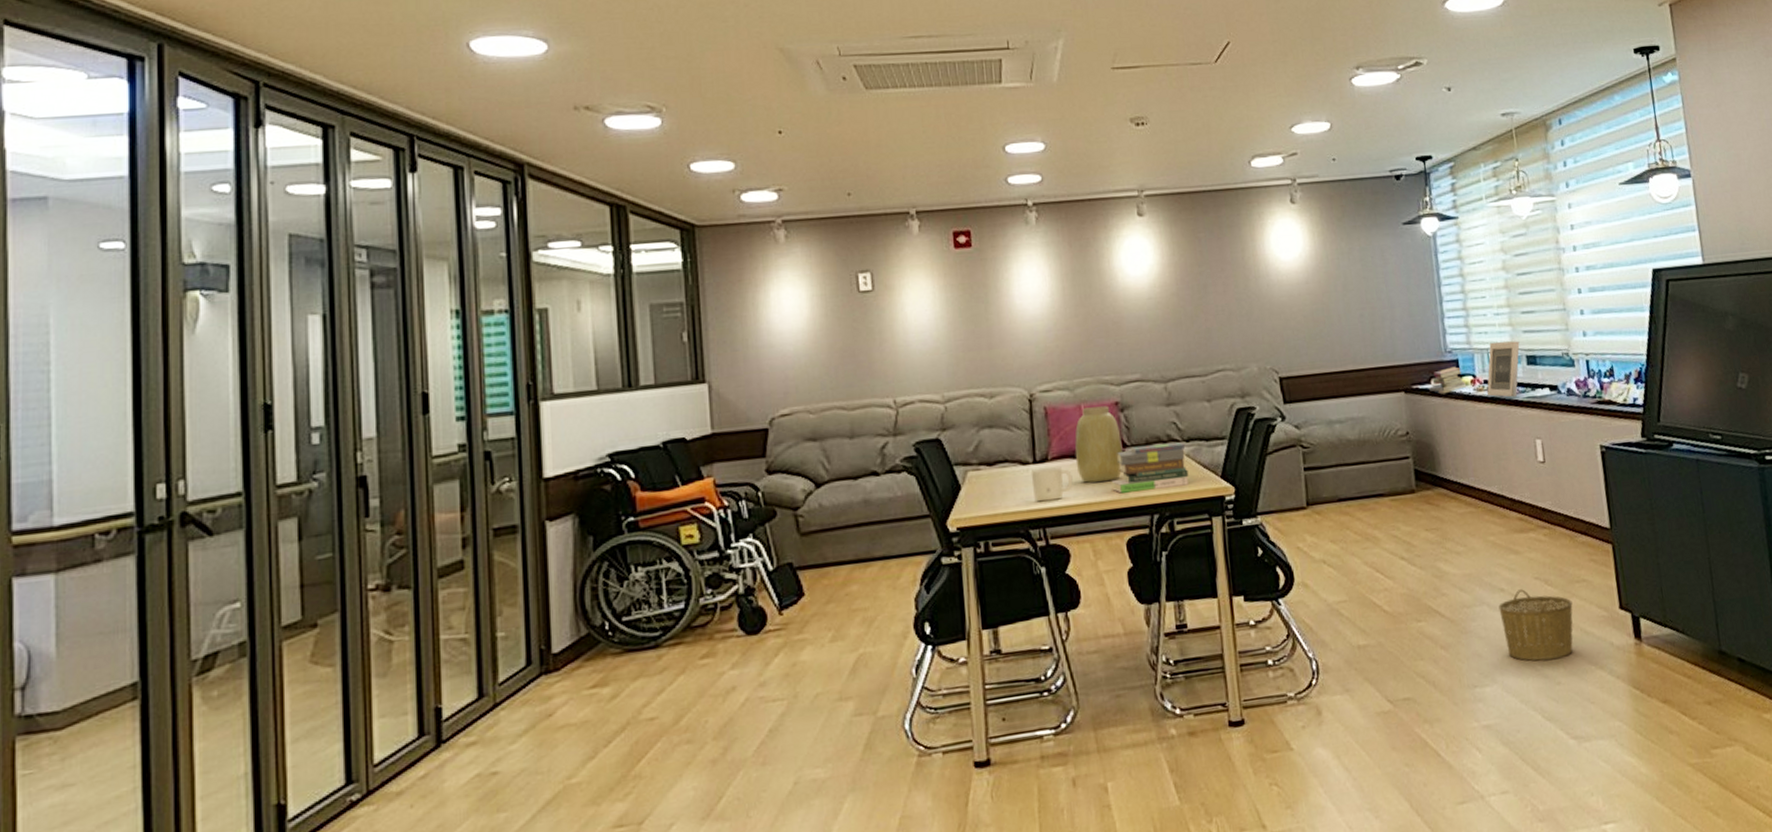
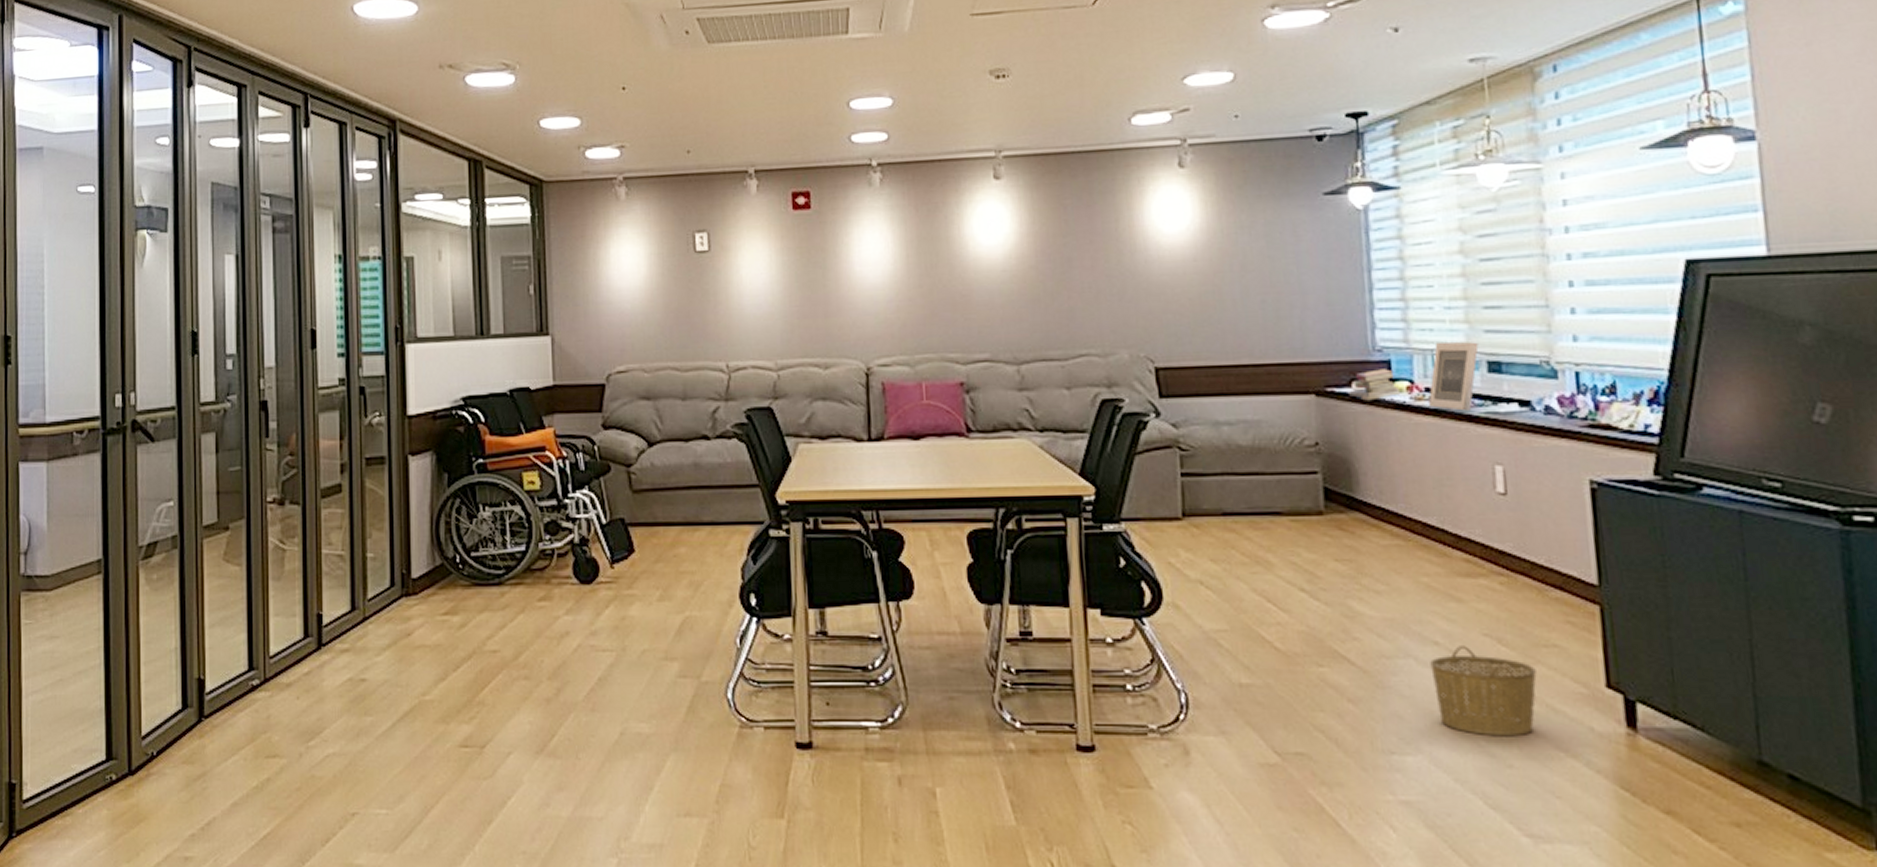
mug: present [1030,467,1073,502] -> none [865,447,910,482]
vase: present [1074,405,1123,483] -> none [913,385,967,468]
books: present [1111,442,1189,493] -> none [952,431,1041,482]

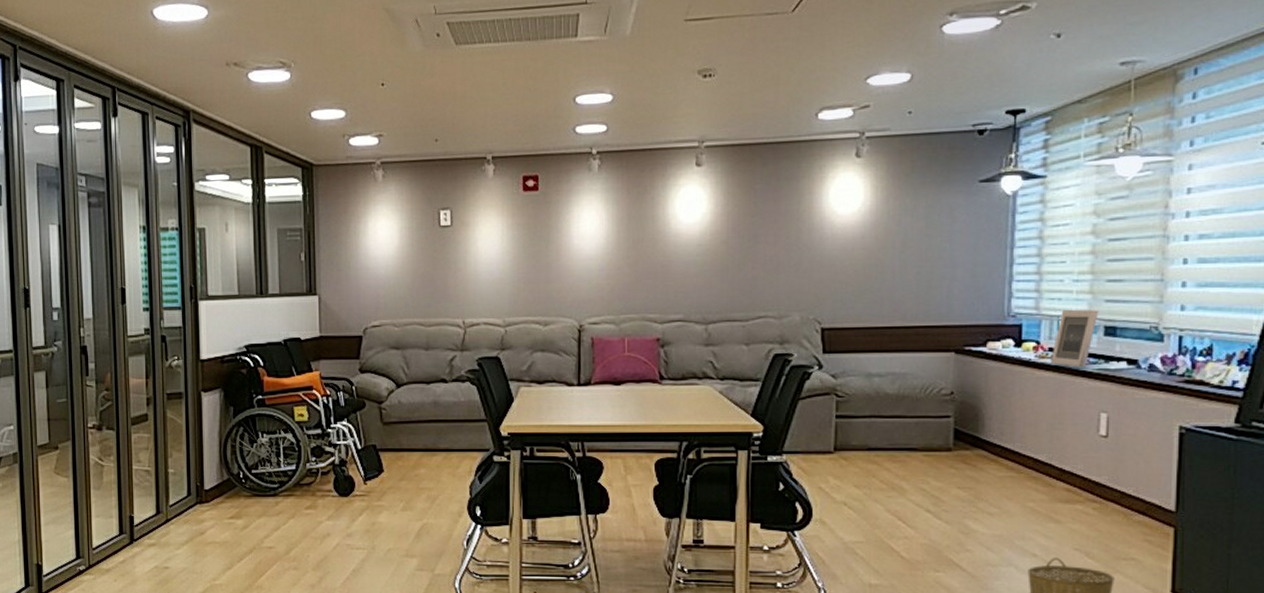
books: present [1349,369,1399,401] -> none [984,331,1026,358]

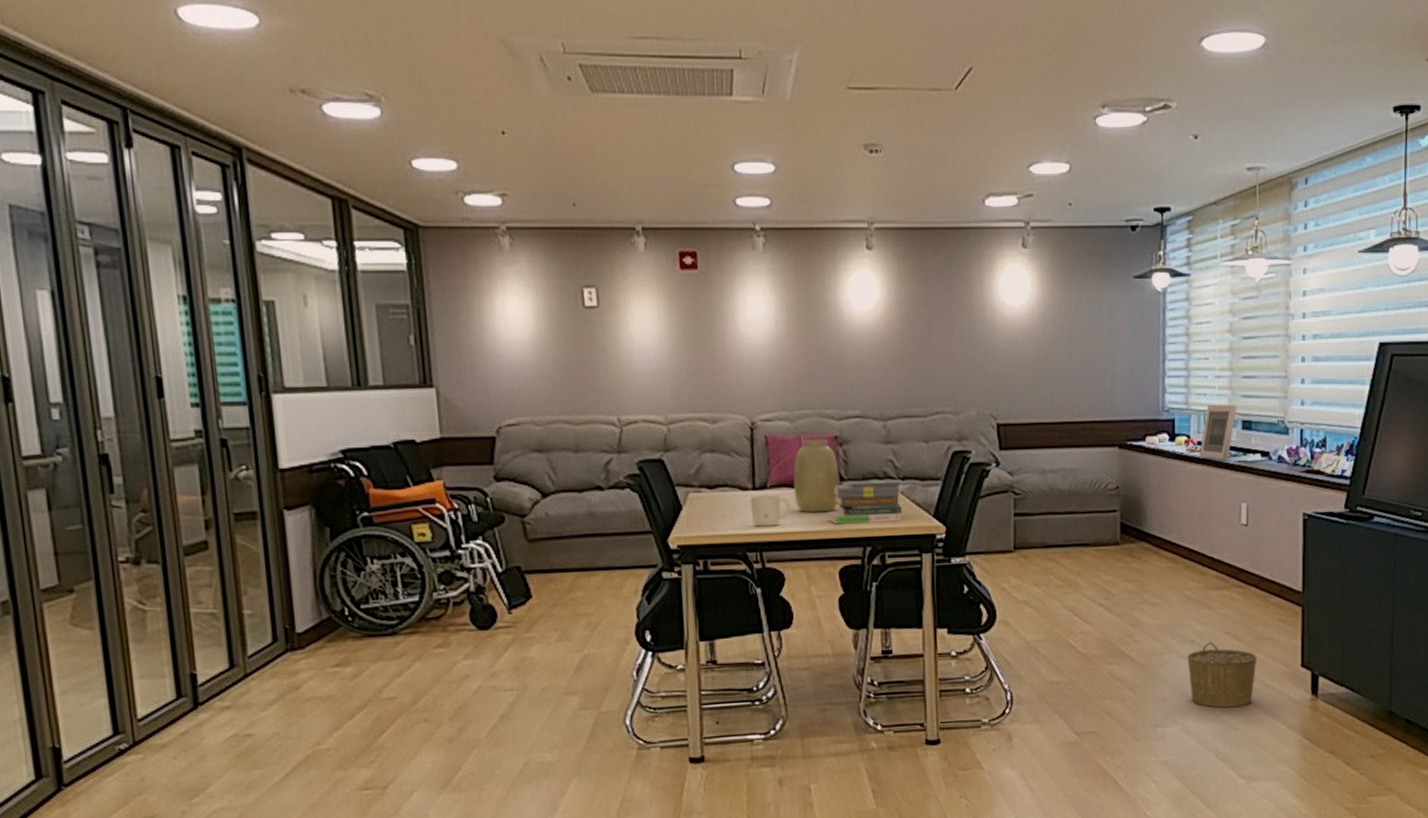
mug: none [574,391,611,419] -> present [750,495,790,527]
vase: none [615,341,660,408] -> present [793,439,840,513]
books: none [646,379,720,420] -> present [827,480,902,525]

